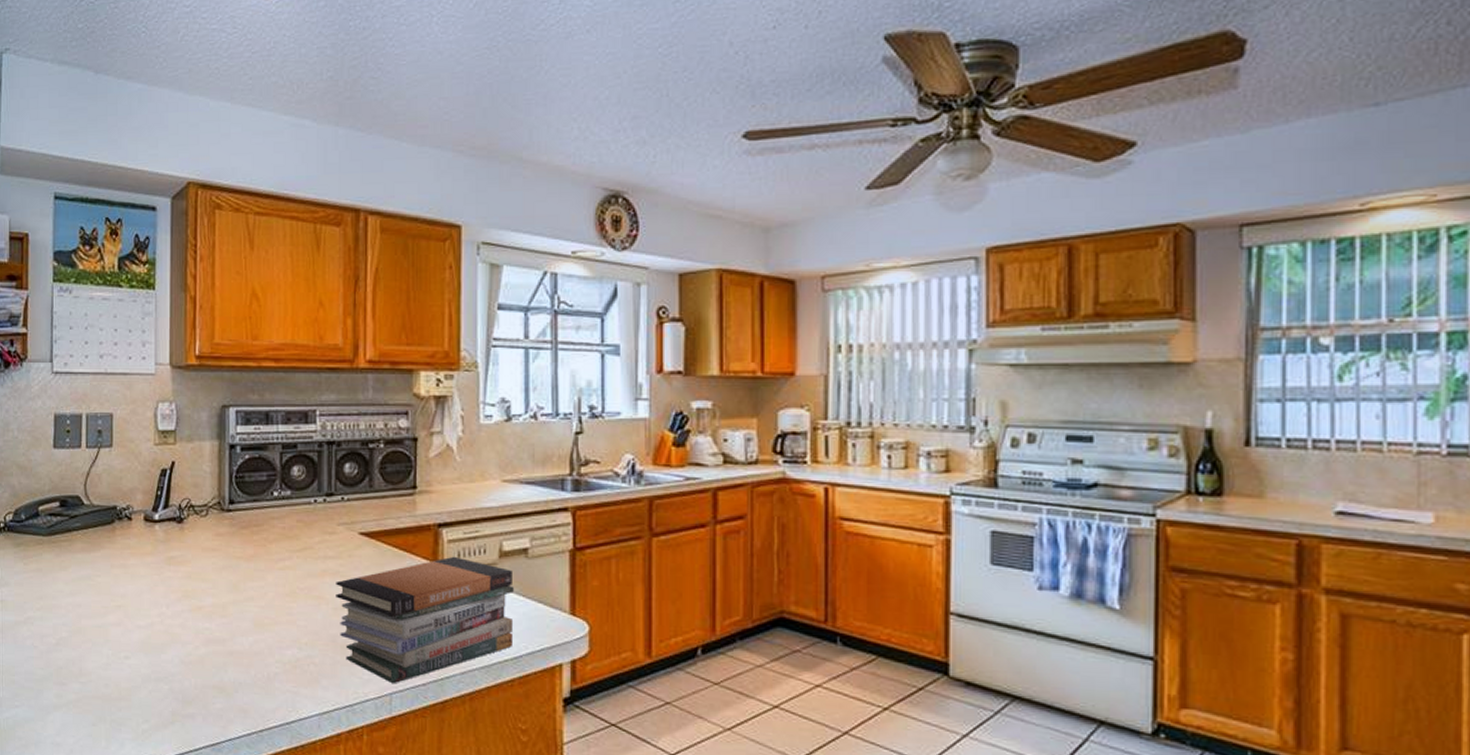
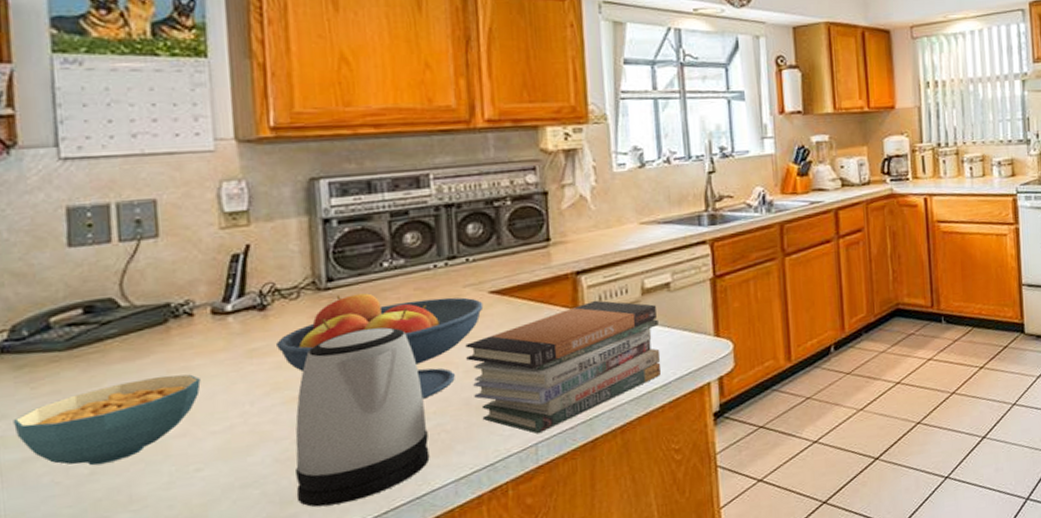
cereal bowl: none [12,569,133,638] -> present [13,374,201,466]
fruit bowl: none [189,517,354,629] -> present [276,293,484,399]
kettle: none [194,552,299,714] -> present [295,327,430,507]

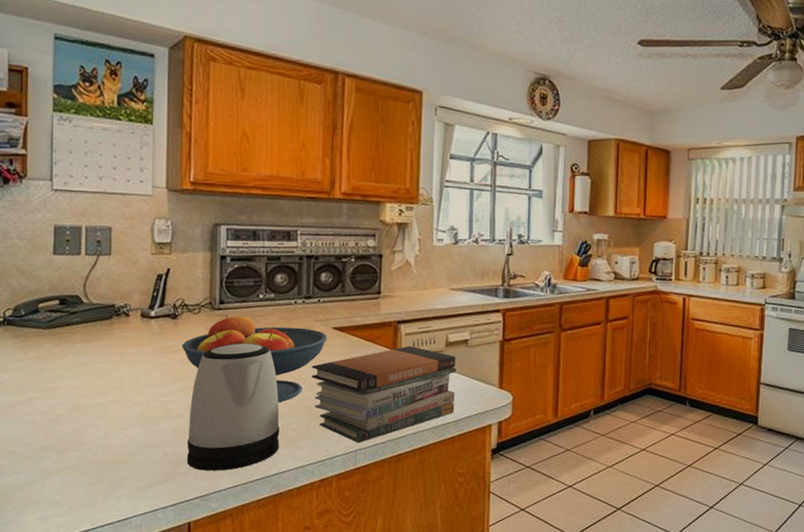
cereal bowl: present [13,374,201,466] -> none [11,357,130,414]

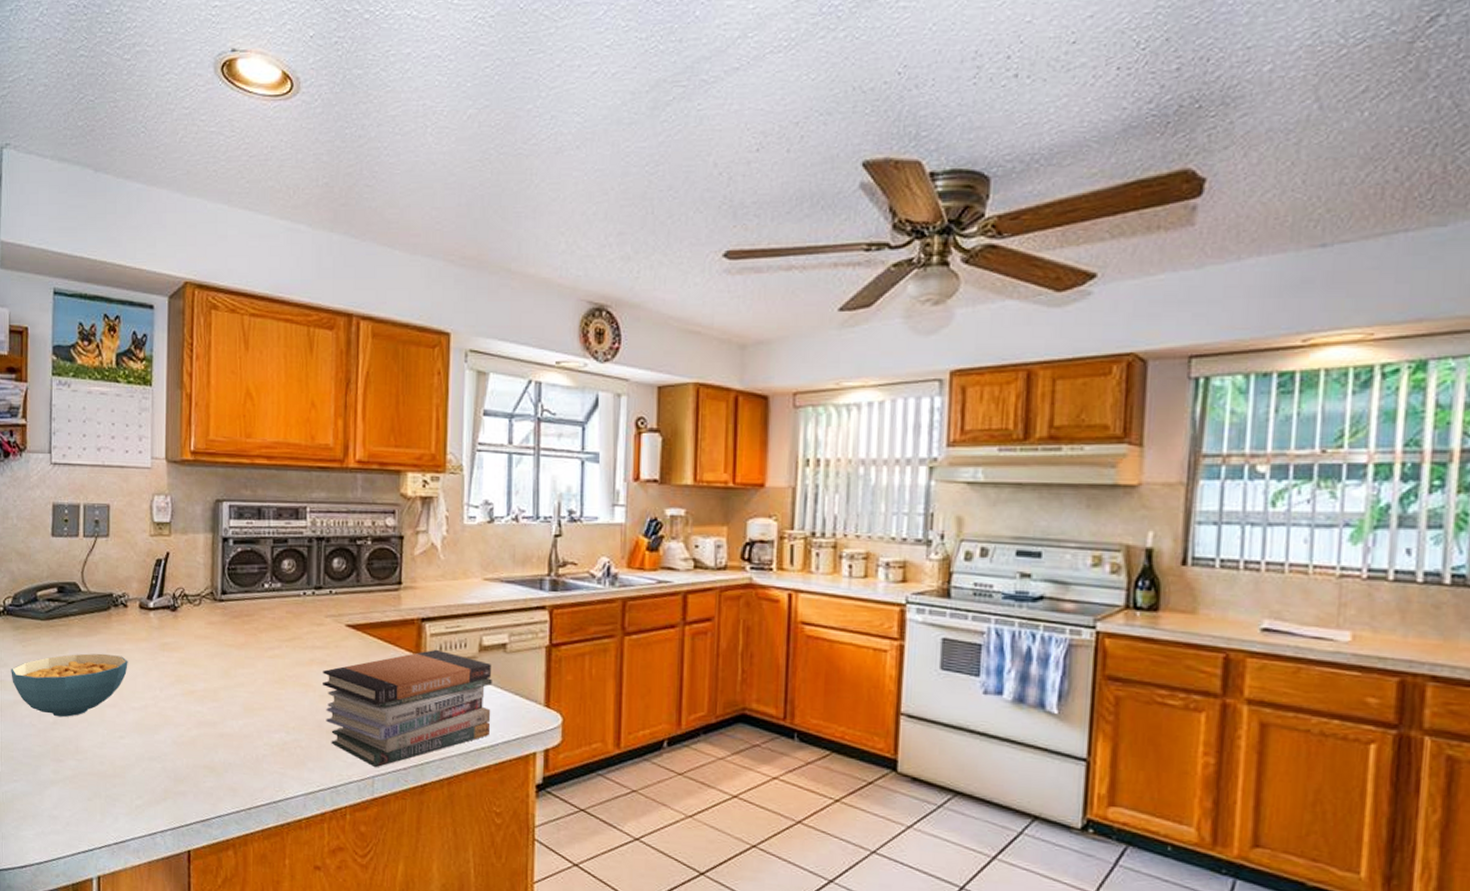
cereal bowl: none [11,357,130,414] -> present [11,653,128,718]
fruit bowl: present [182,314,328,403] -> none [182,607,340,714]
kettle: present [186,342,280,471] -> none [186,640,287,793]

